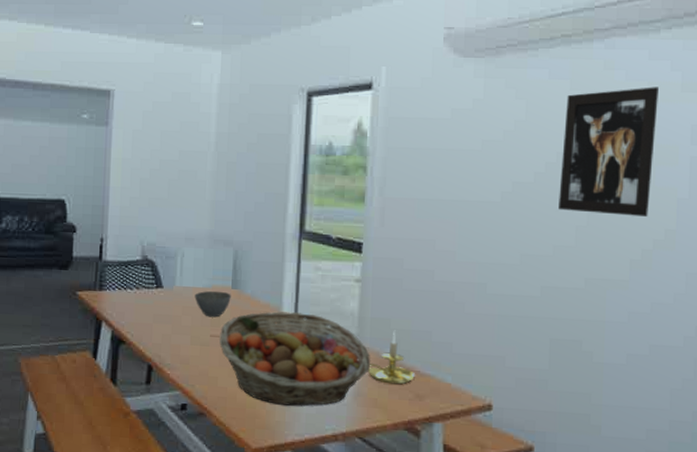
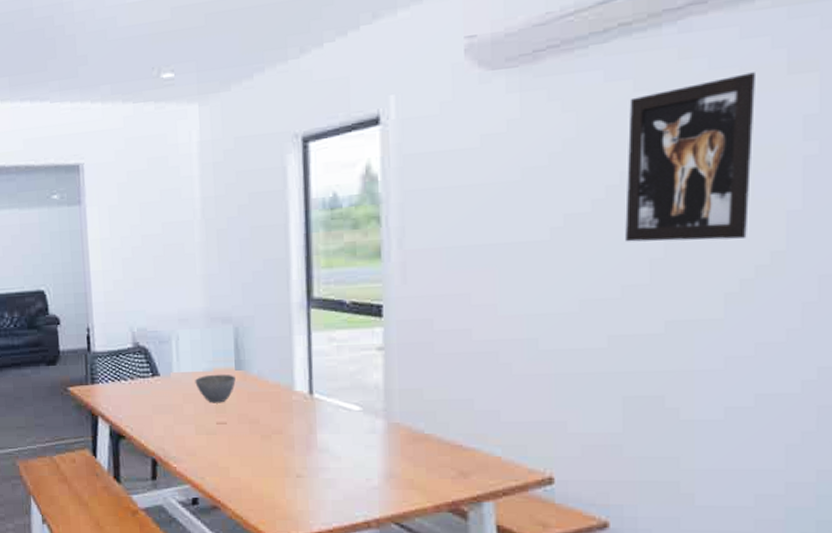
fruit basket: present [219,311,371,406] -> none [227,390,403,493]
candle holder: present [368,330,416,385] -> none [400,401,458,462]

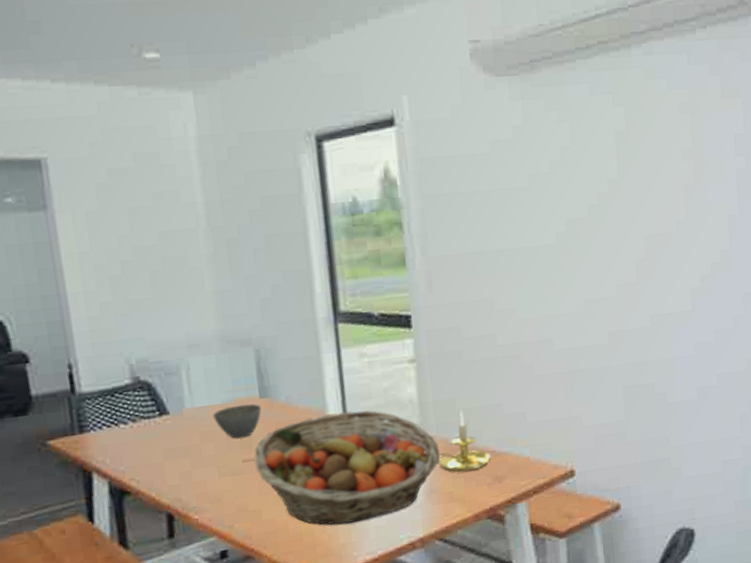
fruit basket: none [227,390,403,493] -> present [254,410,440,526]
candle holder: none [400,401,458,462] -> present [438,410,492,473]
wall art: present [625,72,755,242] -> none [611,95,703,245]

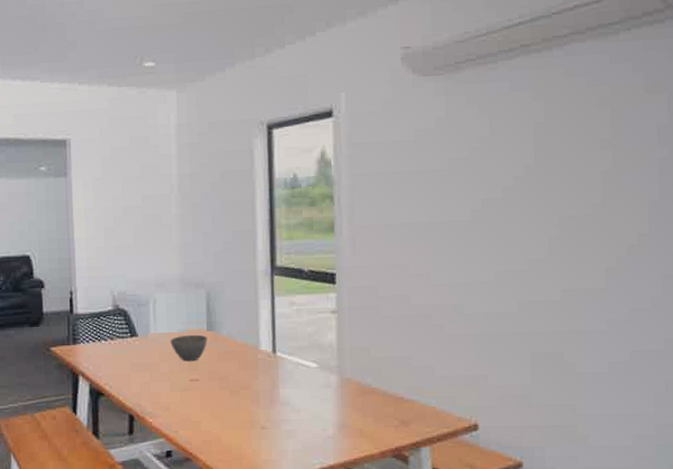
fruit basket: present [254,410,440,526] -> none [199,349,354,443]
candle holder: present [438,410,492,473] -> none [351,358,400,413]

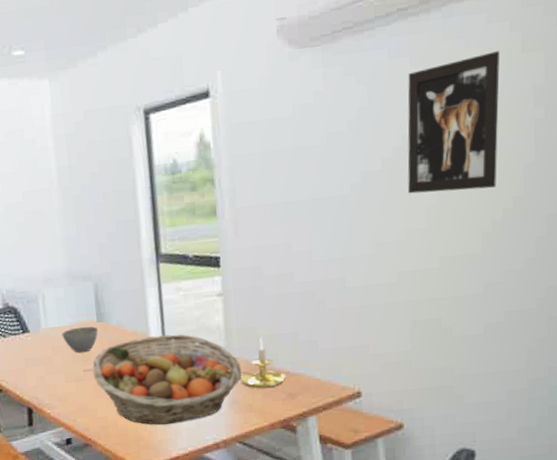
fruit basket: none [199,349,354,443] -> present [92,334,242,425]
candle holder: none [351,358,400,413] -> present [240,336,286,389]
wall art: none [529,90,622,224] -> present [407,51,500,194]

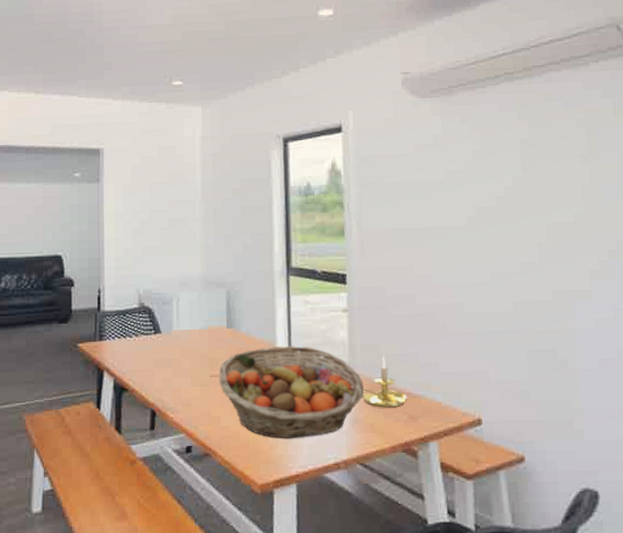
bowl: present [62,326,98,353] -> none [192,331,227,358]
wall art: present [407,51,500,194] -> none [515,113,600,231]

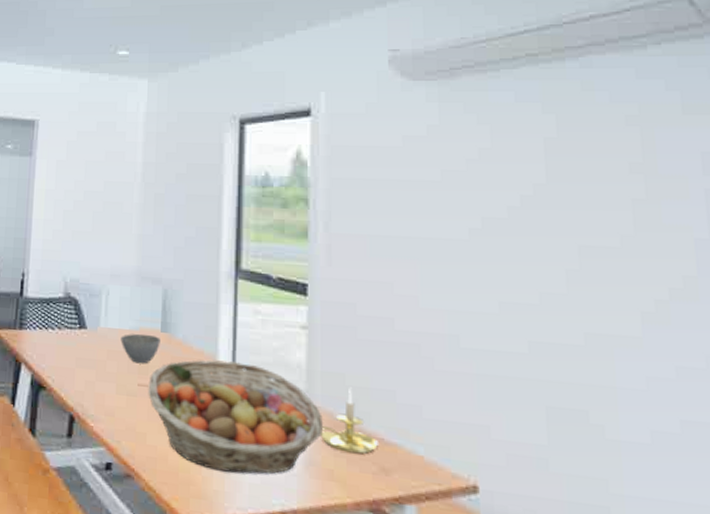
bowl: none [192,331,227,358] -> present [120,333,160,364]

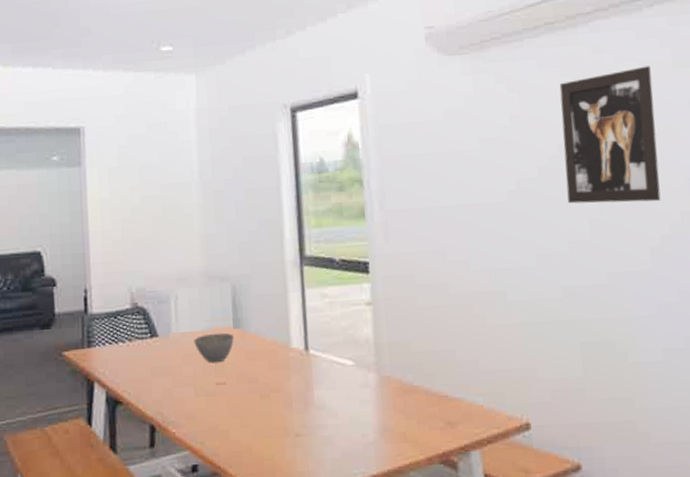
fruit basket: present [148,360,324,474] -> none [226,346,394,453]
candle holder: present [321,387,380,454] -> none [392,353,444,414]
wall art: none [539,109,658,260] -> present [559,66,661,204]

